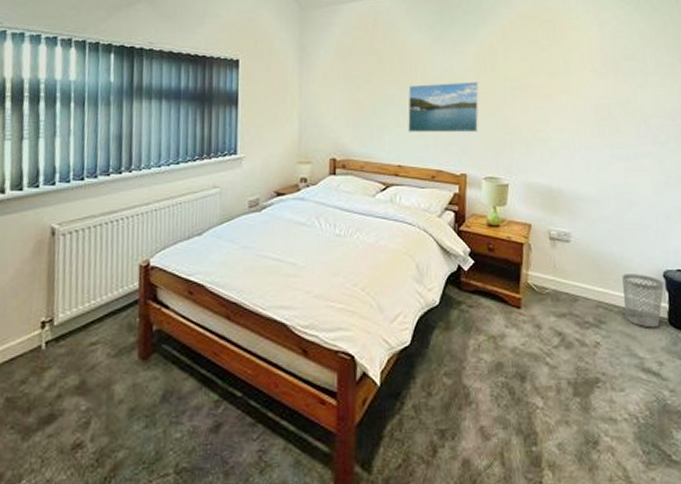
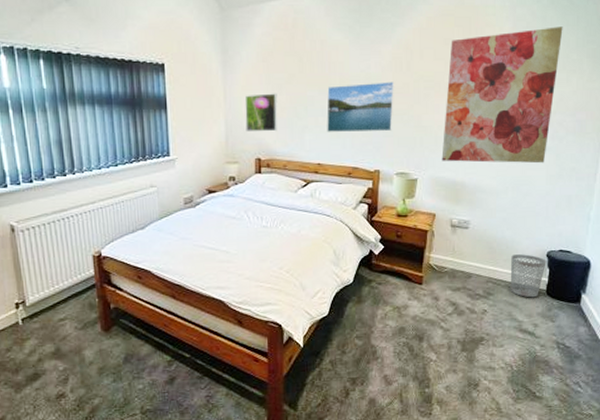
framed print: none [321,91,356,131] -> present [245,93,278,132]
wall art: none [533,31,651,170] -> present [441,27,563,164]

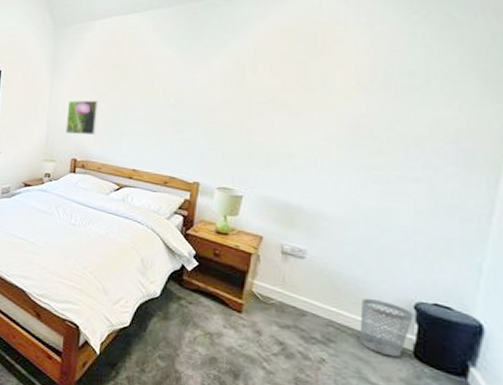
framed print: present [326,81,395,132] -> none [145,94,223,145]
wall art: present [441,27,563,164] -> none [273,44,440,196]

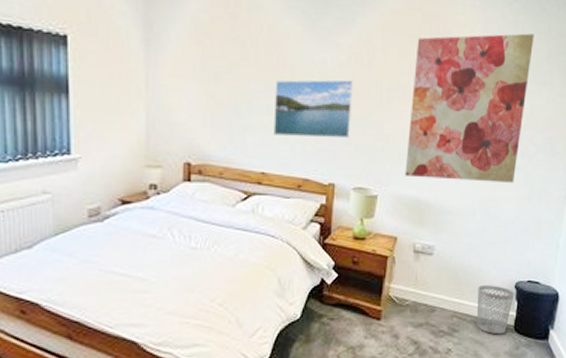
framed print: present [65,100,99,136] -> none [172,83,214,131]
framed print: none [145,94,223,145] -> present [274,79,354,139]
wall art: none [273,44,440,196] -> present [405,33,534,184]

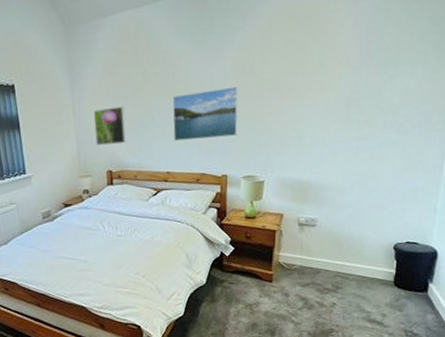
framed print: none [172,83,214,131] -> present [93,106,126,146]
wall art: present [405,33,534,184] -> none [287,18,407,162]
wastebasket: present [476,285,515,335] -> none [358,247,394,290]

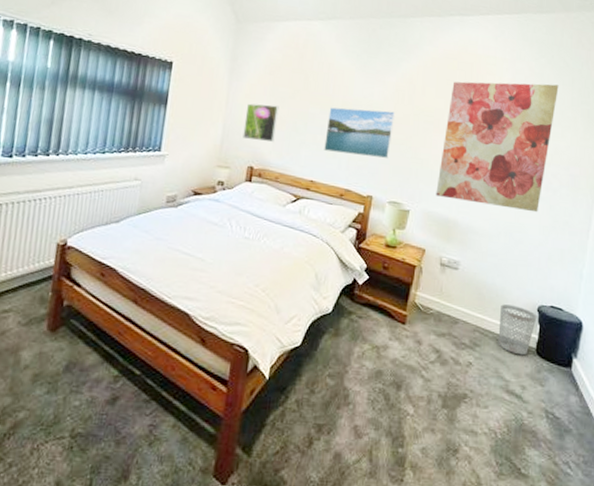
wall art: none [287,18,407,162] -> present [435,81,559,213]
wastebasket: none [358,247,394,290] -> present [498,304,537,356]

